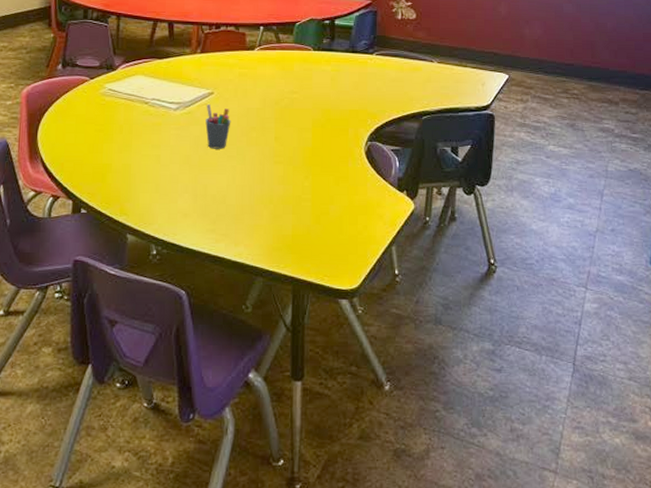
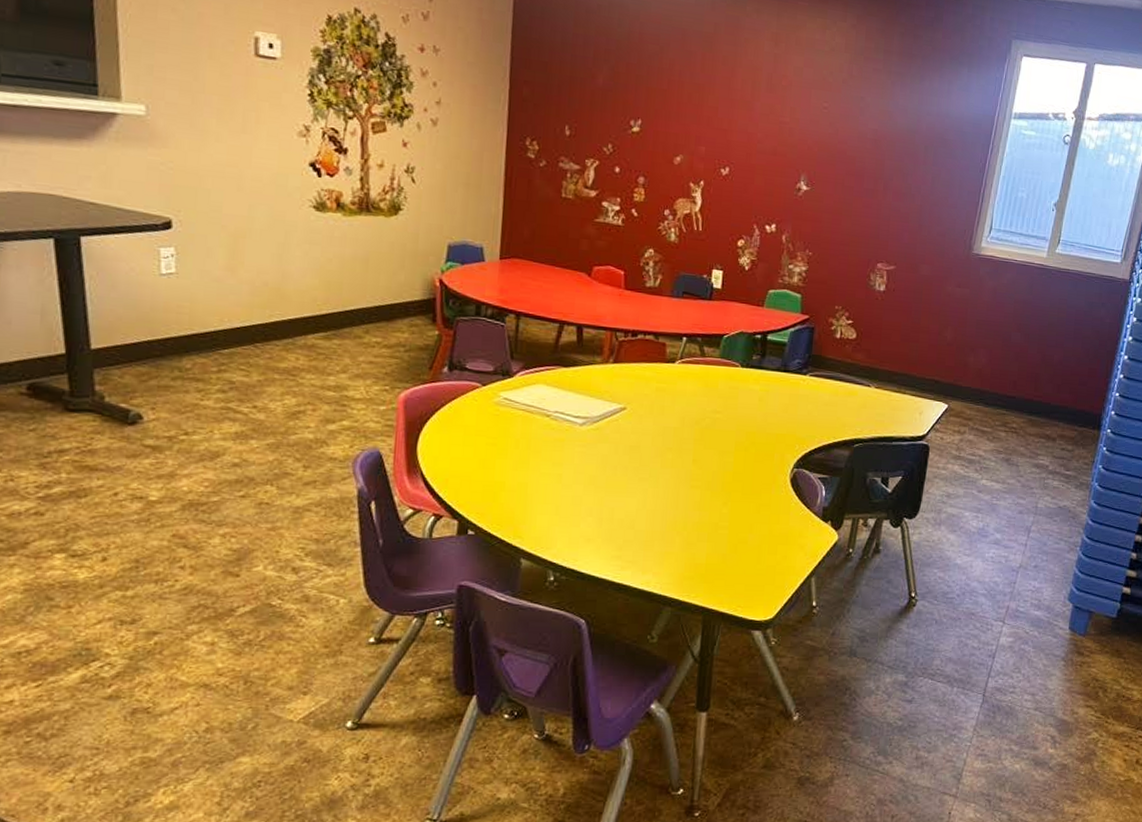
pen holder: present [205,103,231,149] -> none [615,419,645,470]

